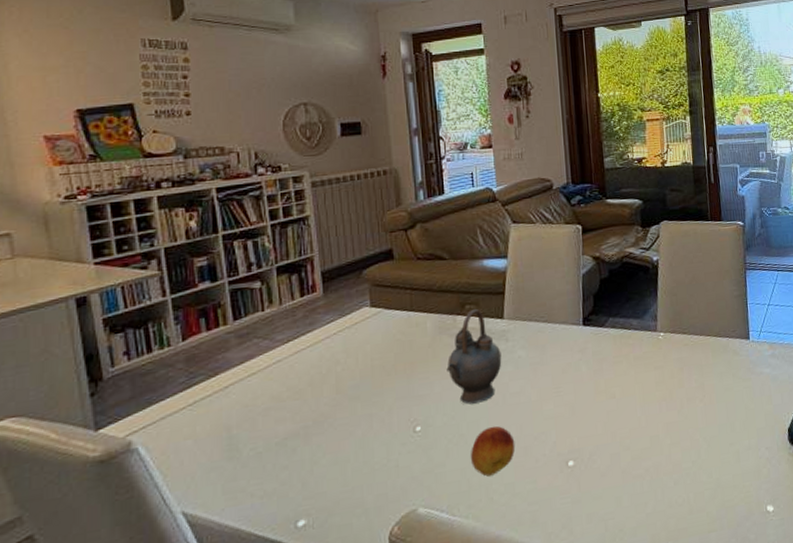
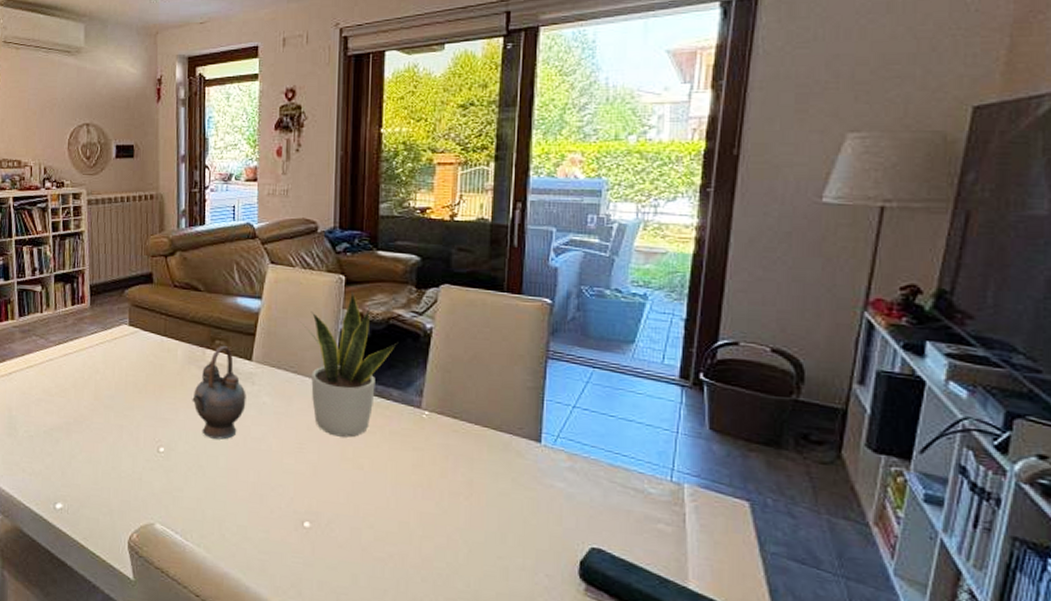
fruit: present [471,426,515,477] -> none [207,465,252,514]
potted plant: none [547,237,632,373] -> present [302,290,397,438]

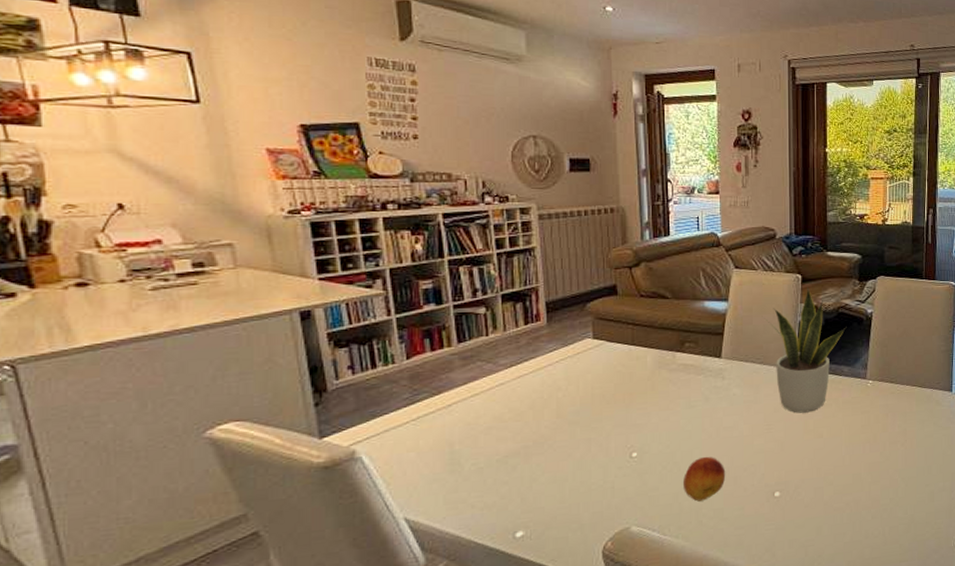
teapot: present [192,346,246,440] -> none [664,347,717,435]
fruit: none [207,465,252,514] -> present [684,456,726,502]

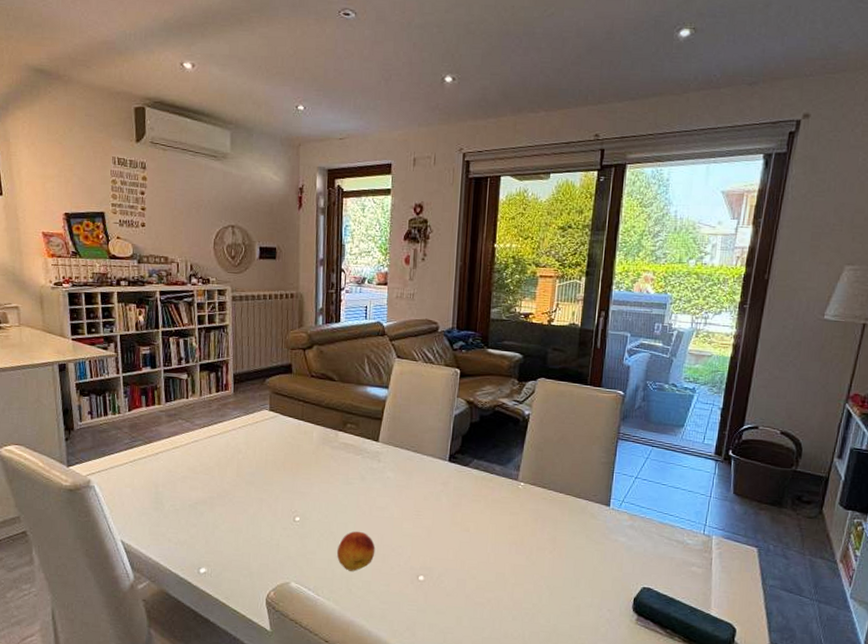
potted plant: present [765,286,846,413] -> none [422,381,501,505]

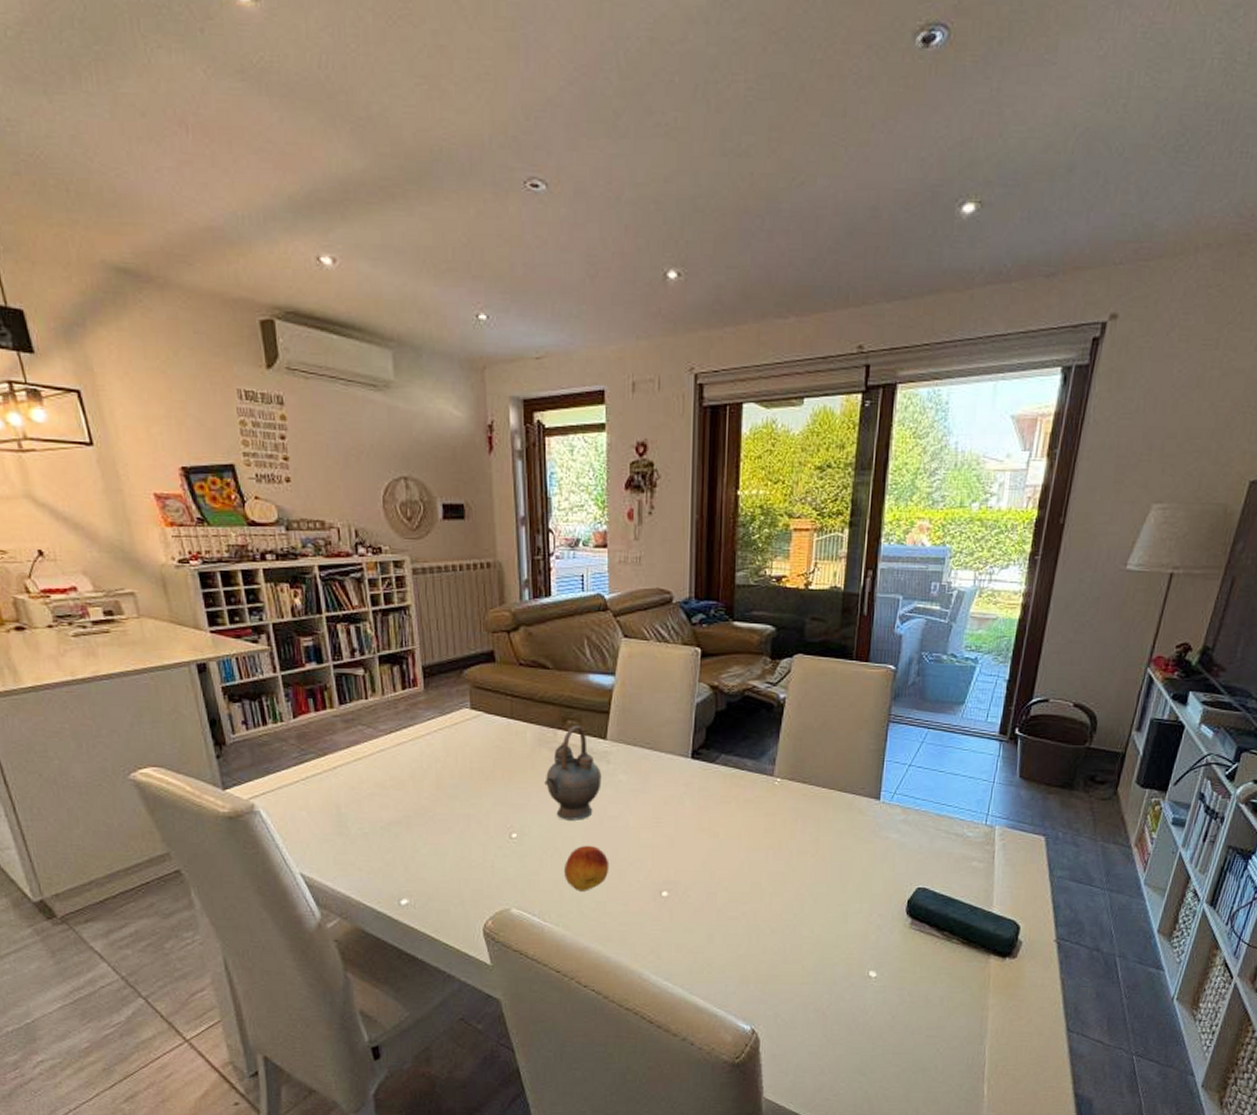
teapot: none [325,429,373,509] -> present [544,726,602,820]

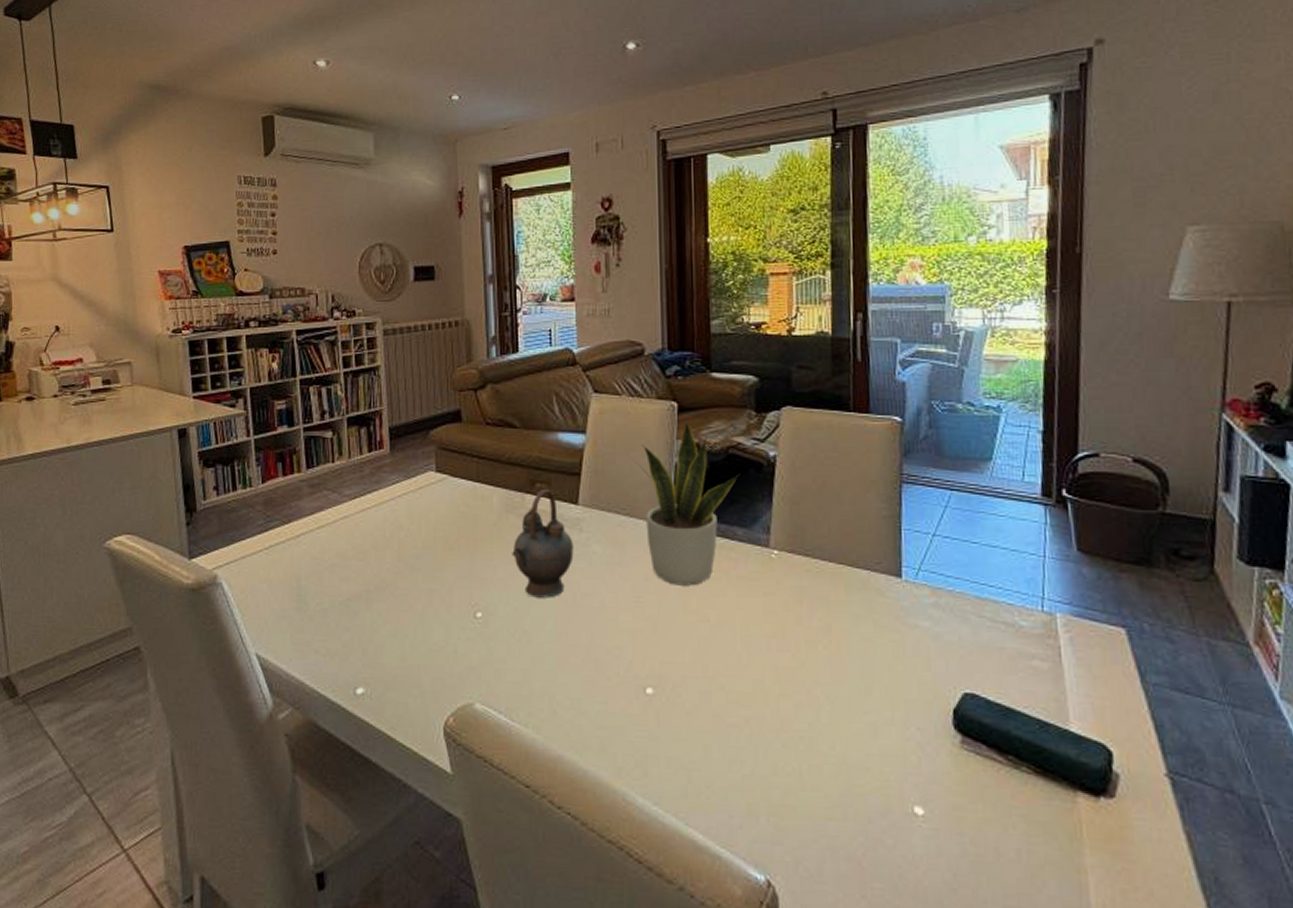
fruit: present [565,845,609,891] -> none [534,628,585,685]
potted plant: none [657,662,752,809] -> present [632,417,739,586]

